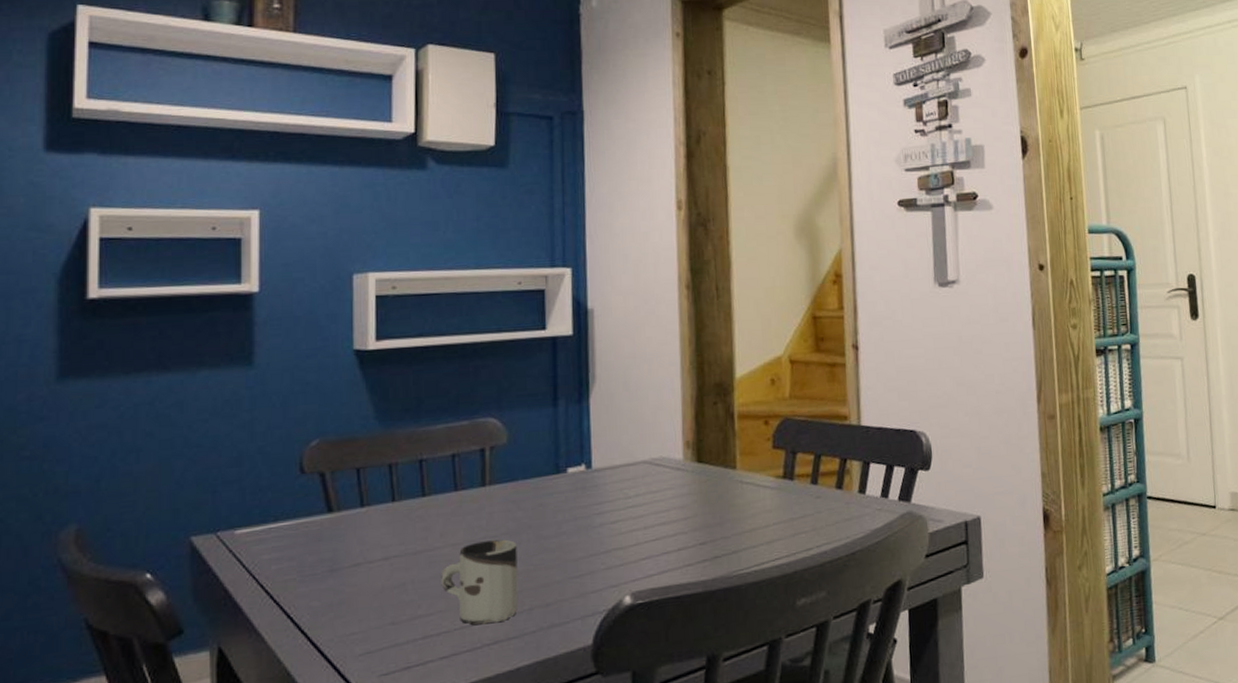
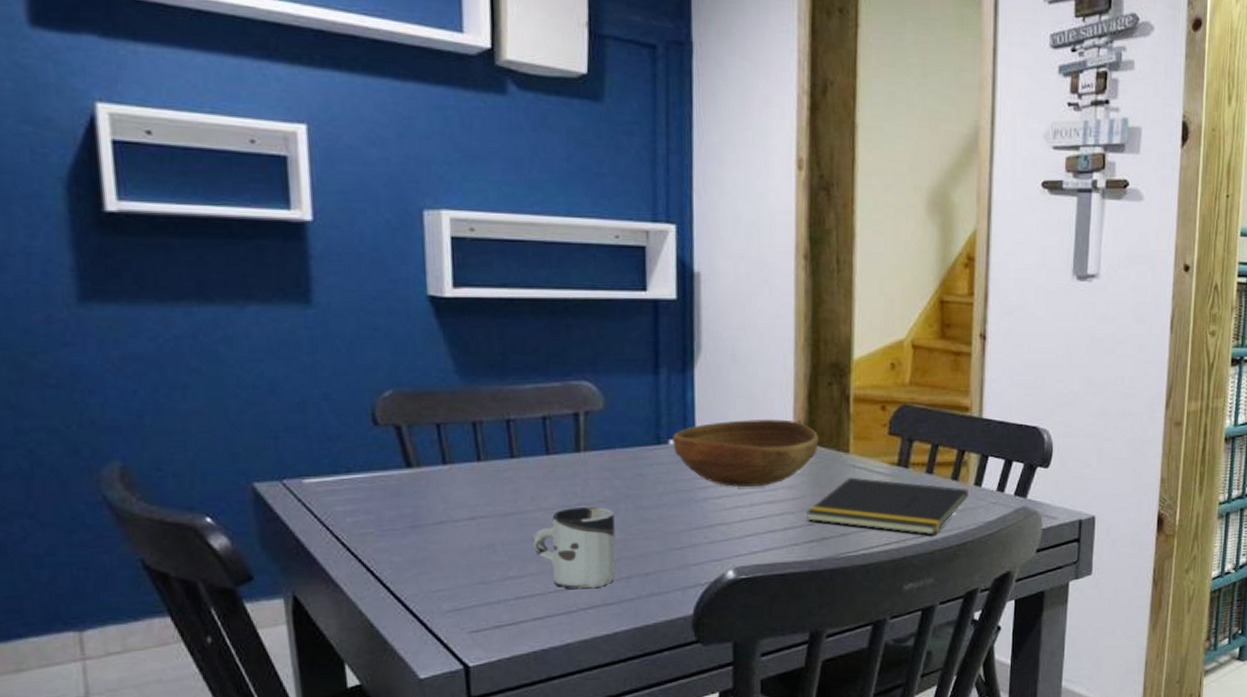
bowl: none [570,440,707,511] -> present [672,419,819,487]
notepad: none [697,493,854,547] -> present [805,477,968,535]

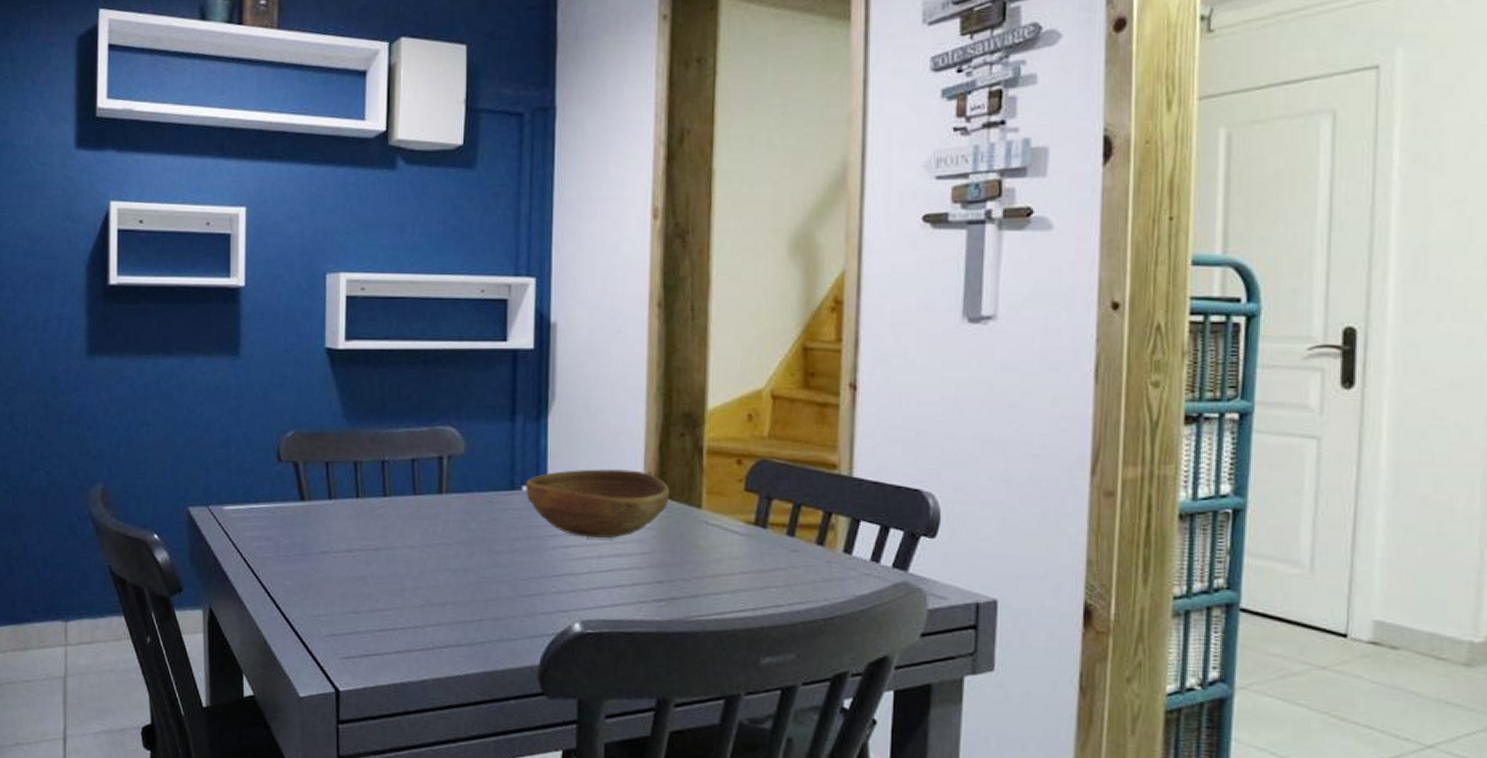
cup: present [533,507,616,590] -> none [398,547,470,628]
notepad: present [805,477,968,535] -> none [654,534,836,606]

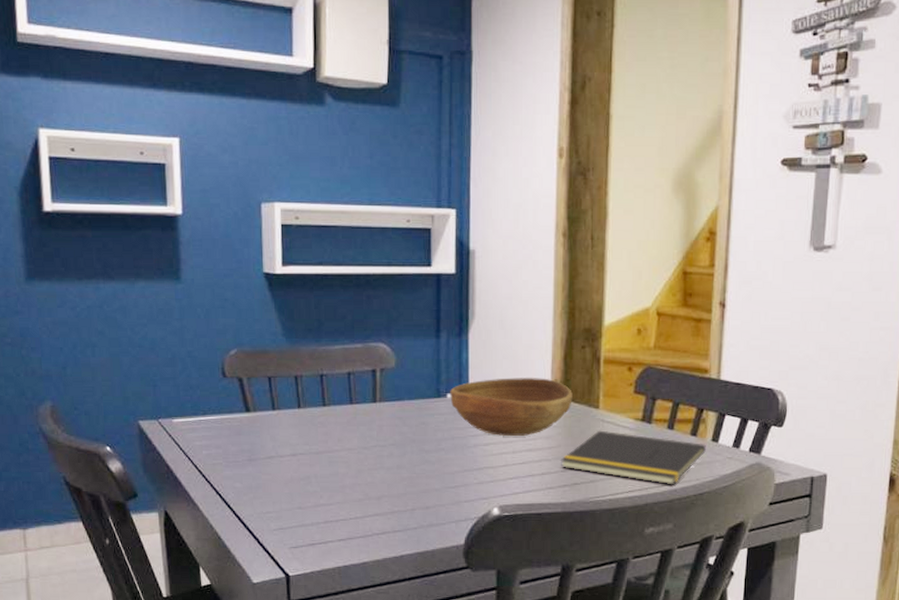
notepad: none [654,534,836,606] -> present [560,430,706,485]

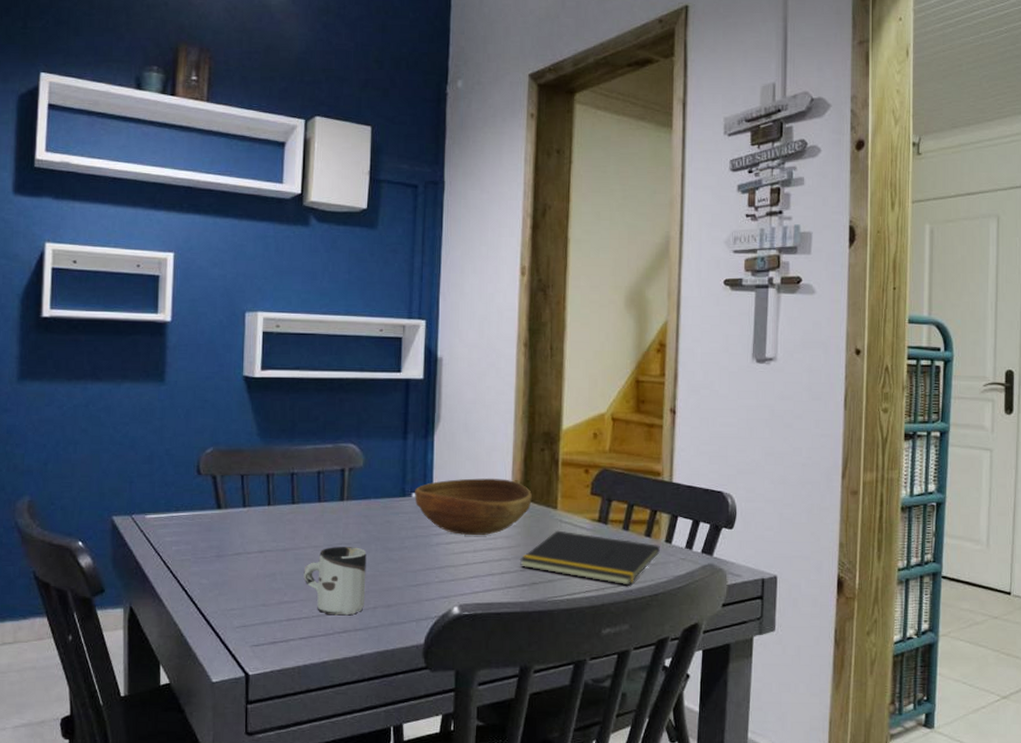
cup: none [339,449,403,517] -> present [303,547,367,616]

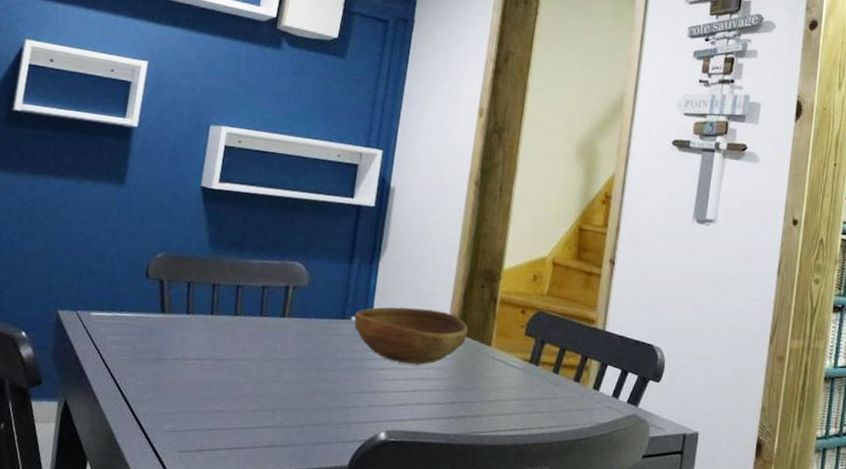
cup: present [303,547,367,616] -> none [237,361,302,431]
notepad: present [519,530,660,586] -> none [449,367,587,428]

